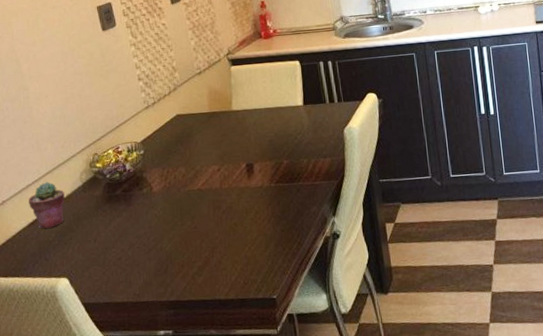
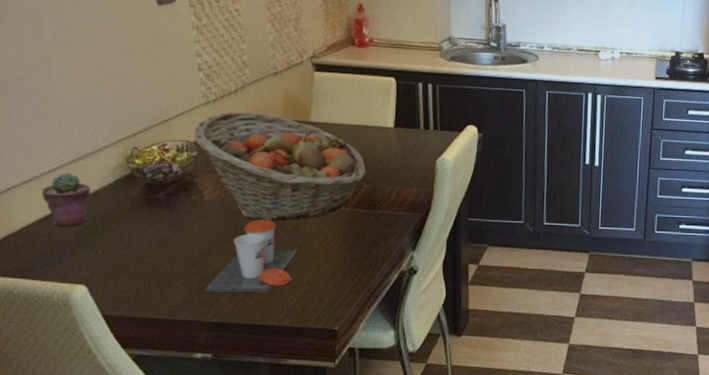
fruit basket: none [139,109,284,204] -> present [193,111,366,222]
cup: none [161,203,234,275] -> present [204,219,297,293]

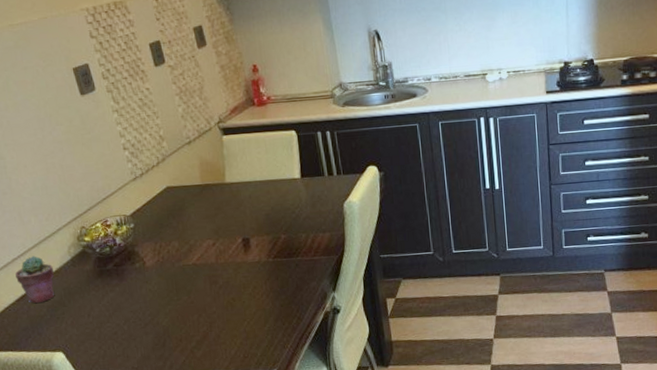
fruit basket: present [193,111,366,222] -> none [128,181,281,279]
cup: present [204,219,297,293] -> none [158,278,232,349]

